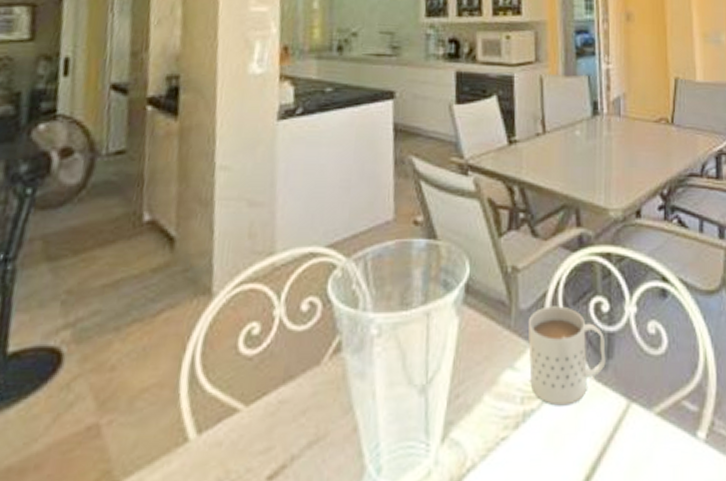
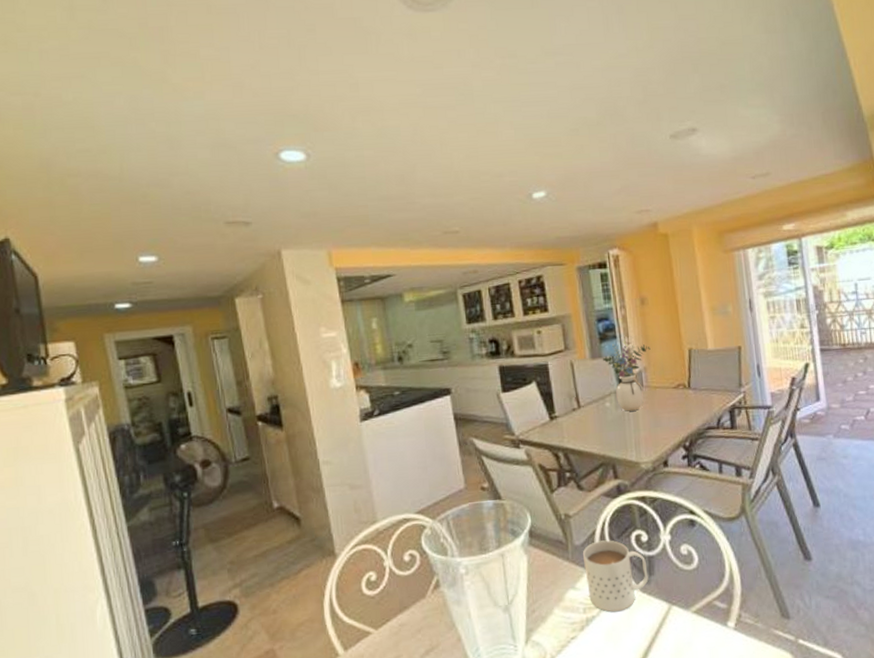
bouquet: none [578,57,632,144] -> present [603,339,651,411]

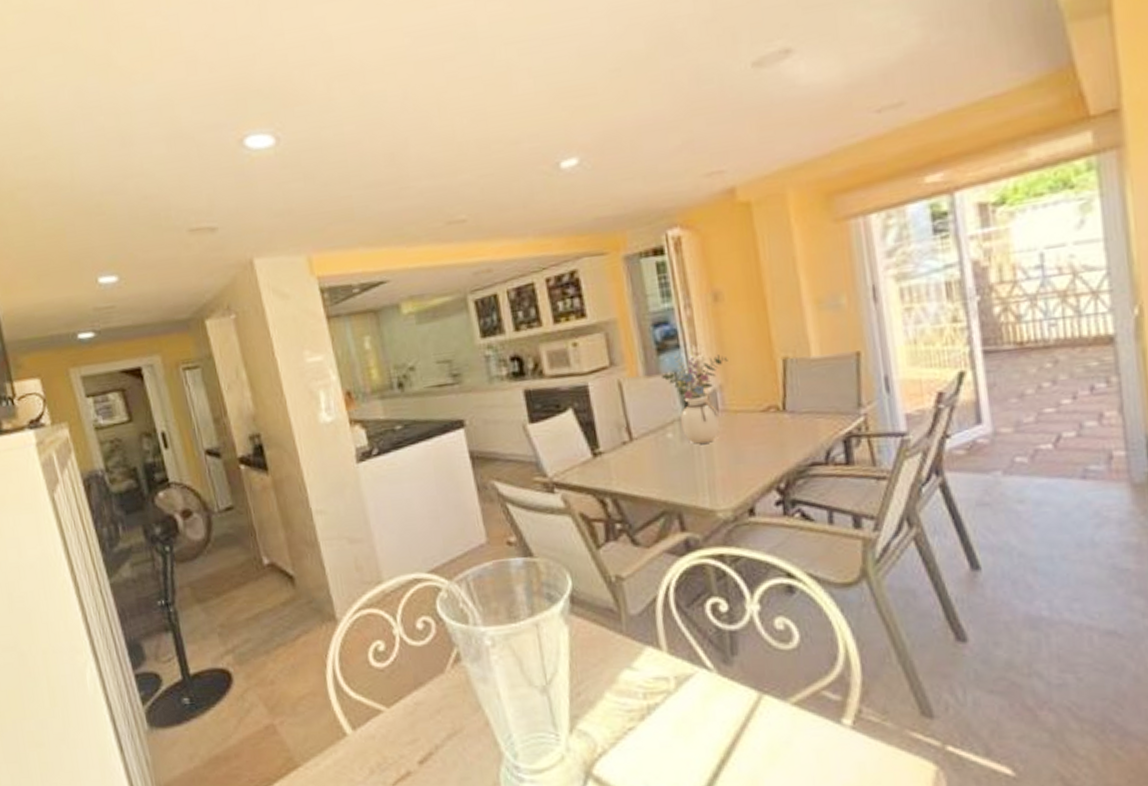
mug: present [582,540,649,612] -> none [640,609,730,700]

